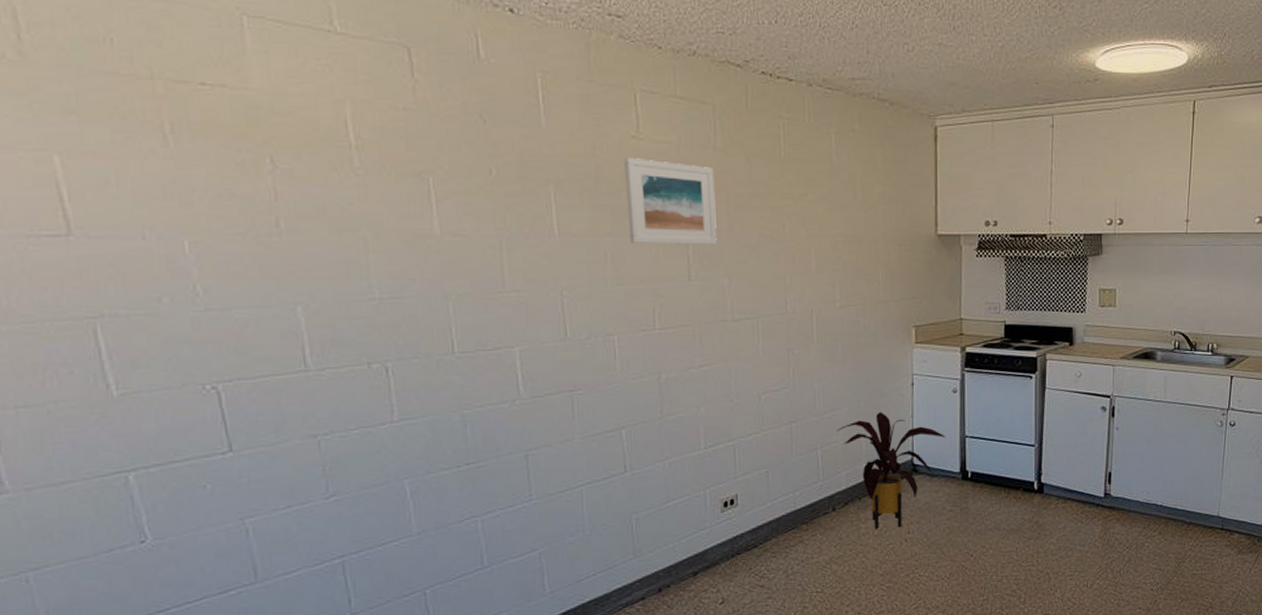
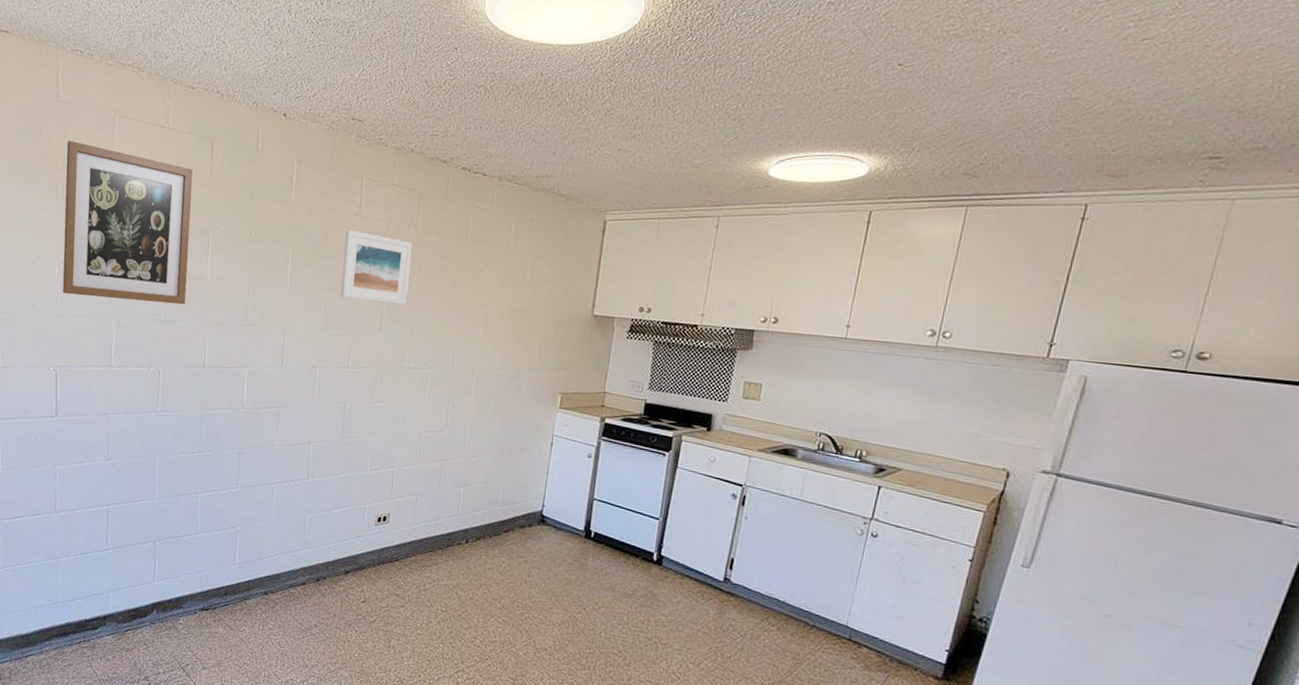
wall art: none [164,53,409,278] -> present [62,140,193,305]
house plant: present [836,411,946,529] -> none [479,463,576,570]

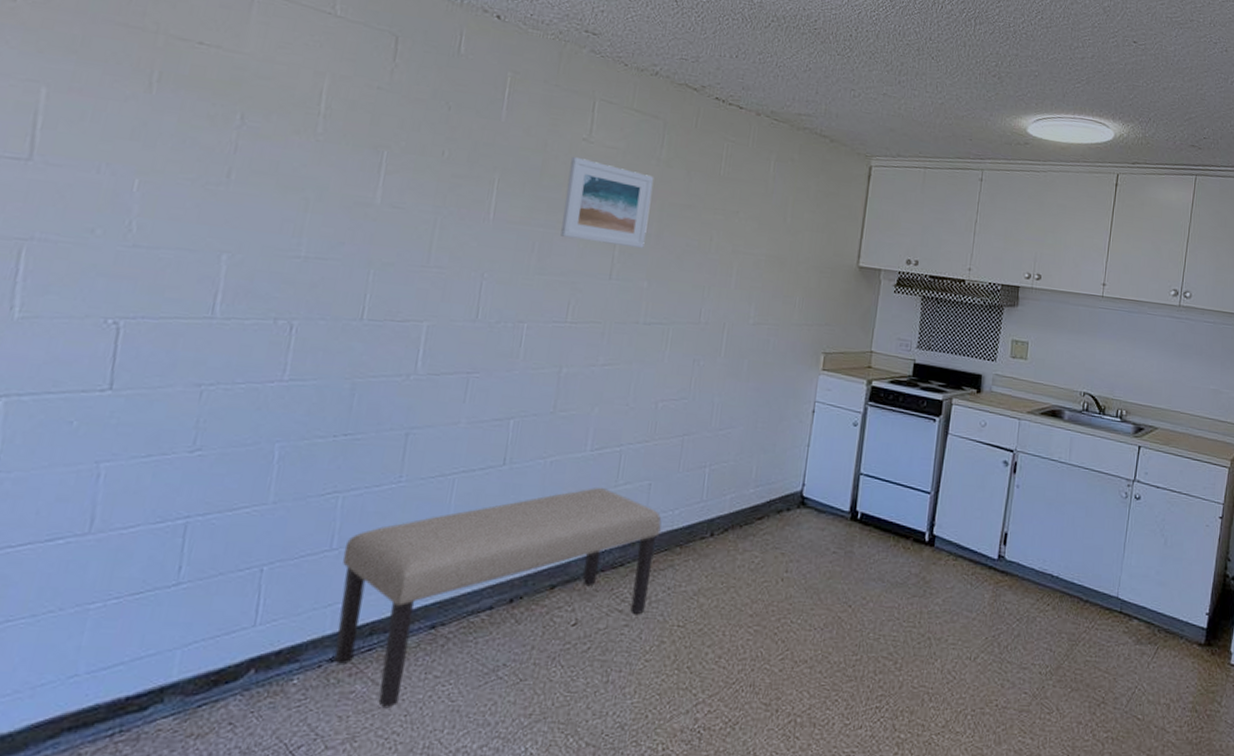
wall art: present [62,140,193,305] -> none [142,13,366,238]
bench: none [203,499,427,647] -> present [333,487,662,709]

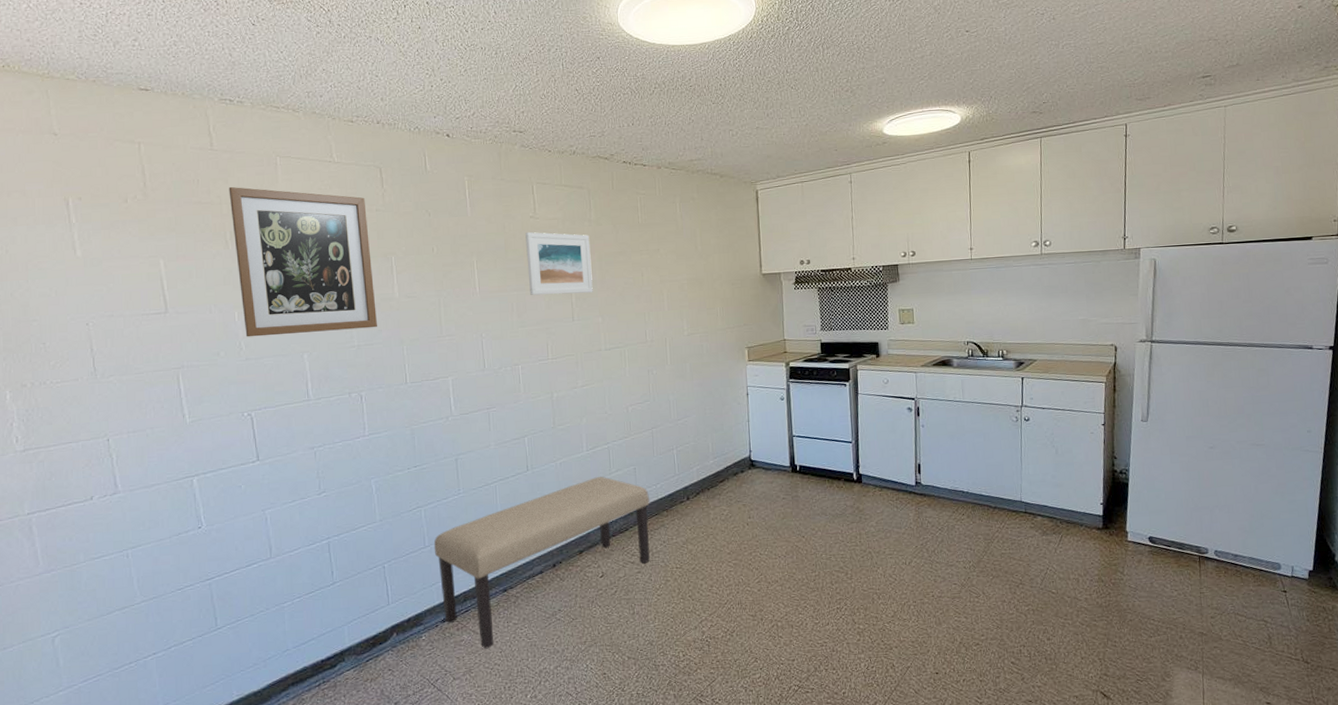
wall art: none [142,13,366,238] -> present [228,186,377,337]

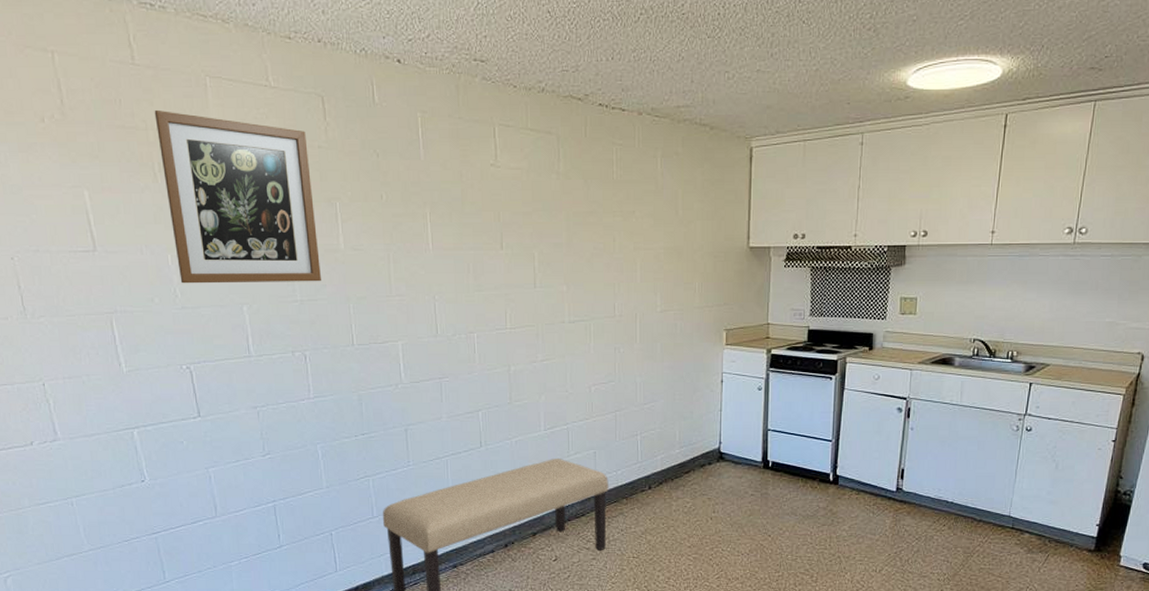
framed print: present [525,231,593,296] -> none [485,182,558,258]

